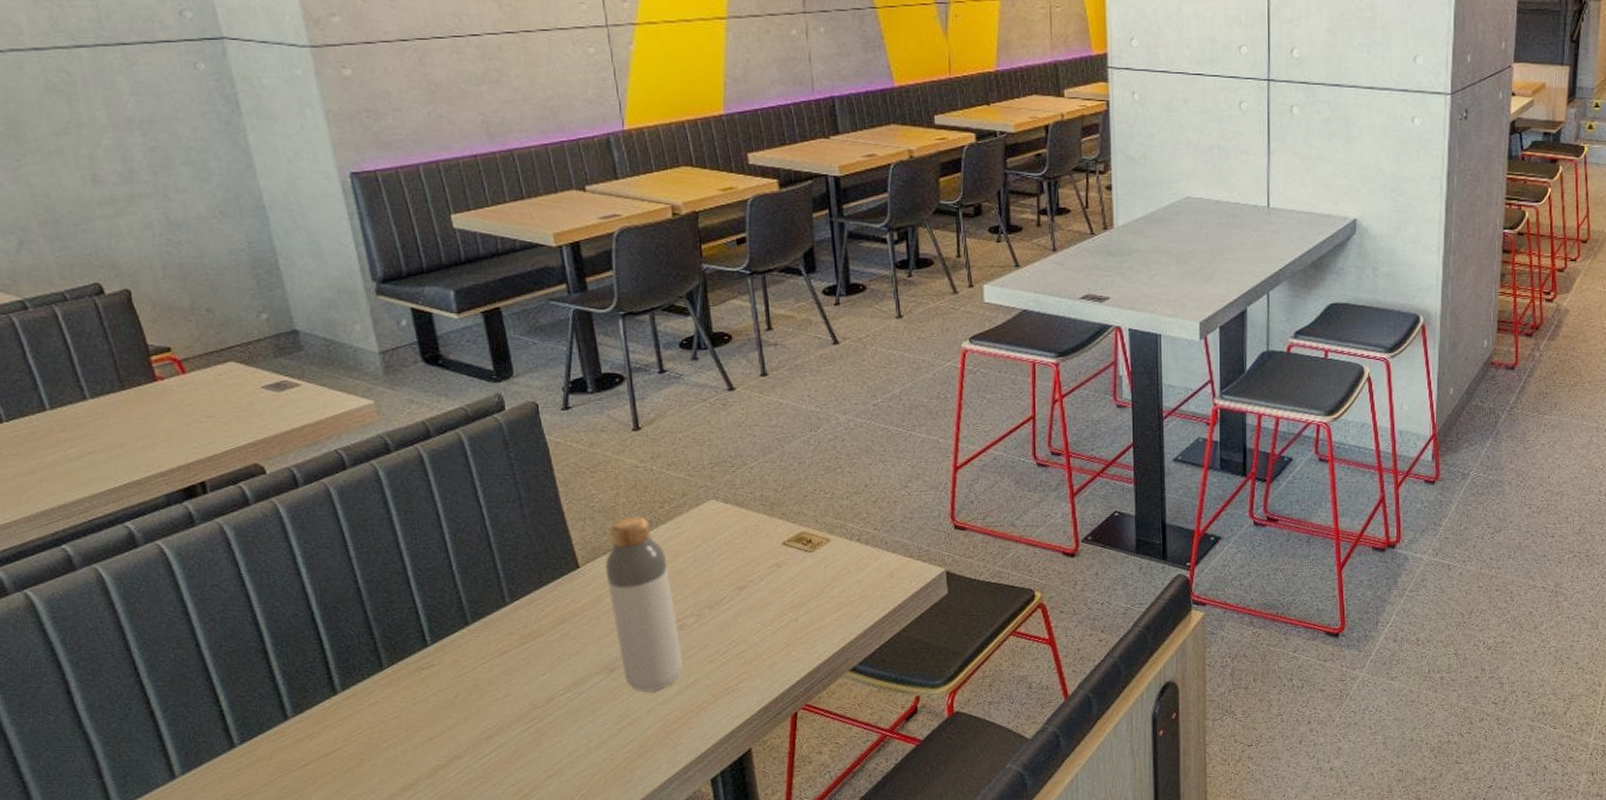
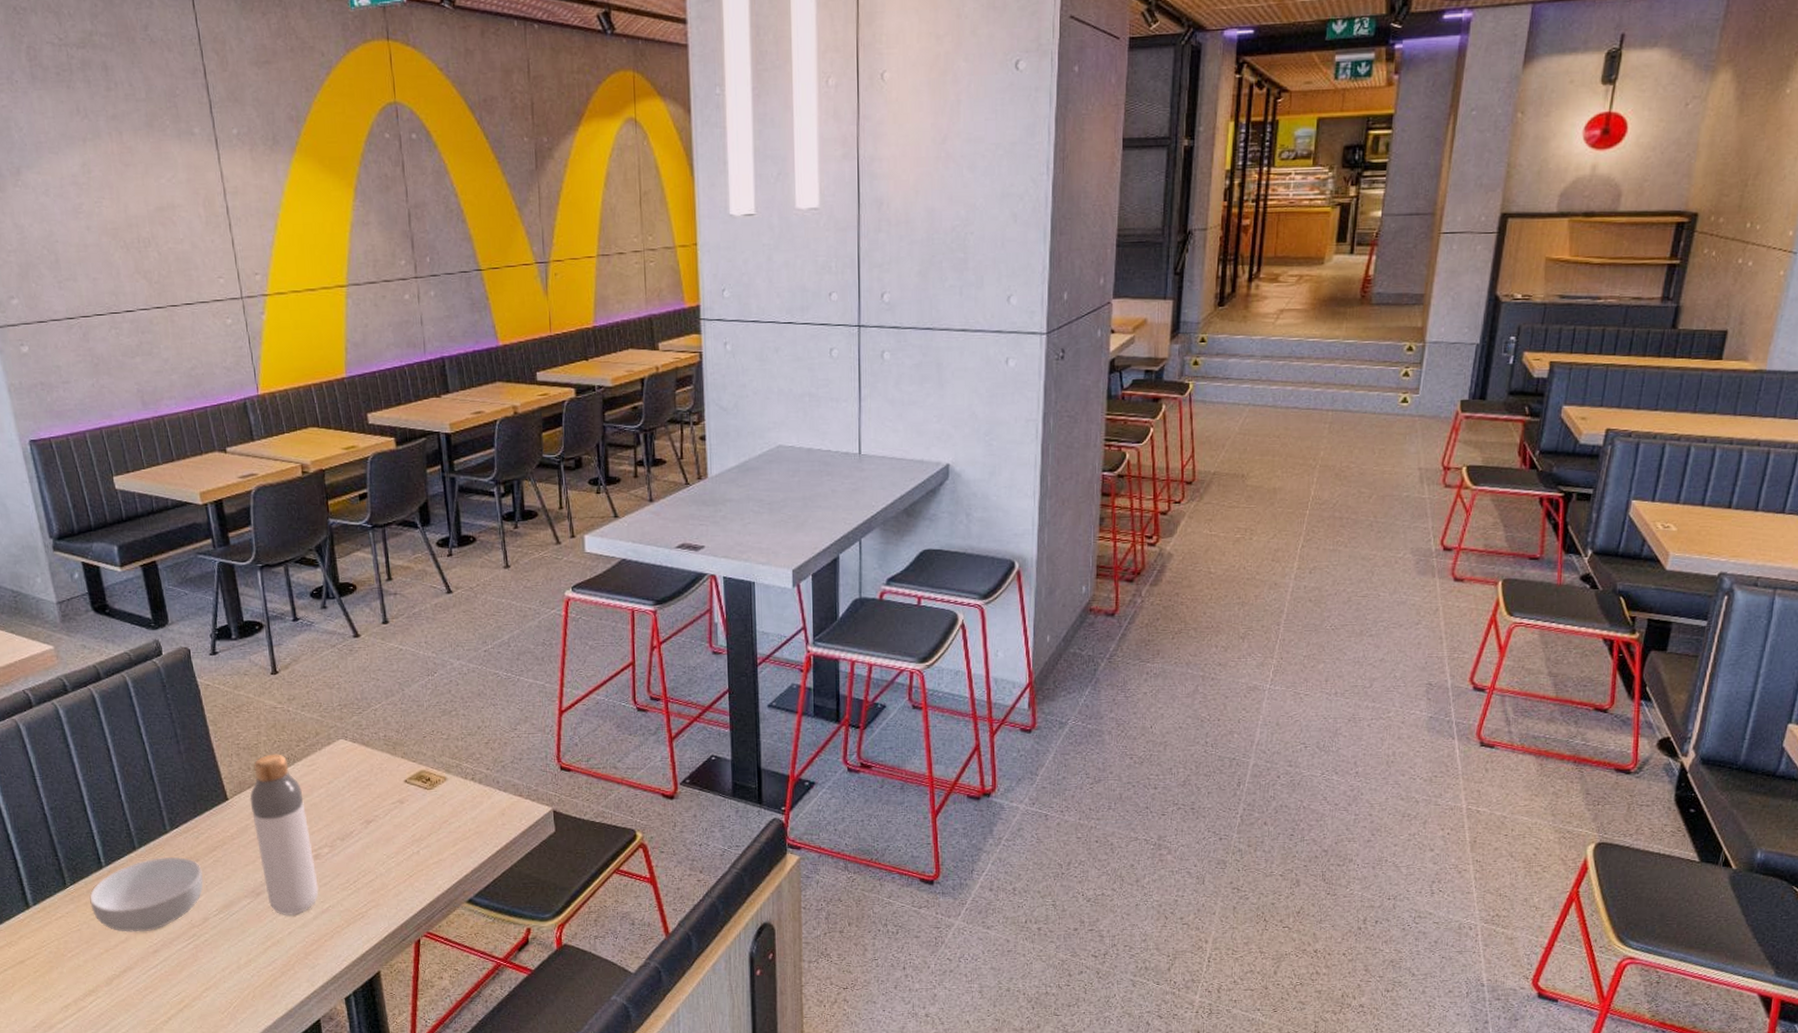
cereal bowl: none [411,632,550,717] -> present [90,856,204,932]

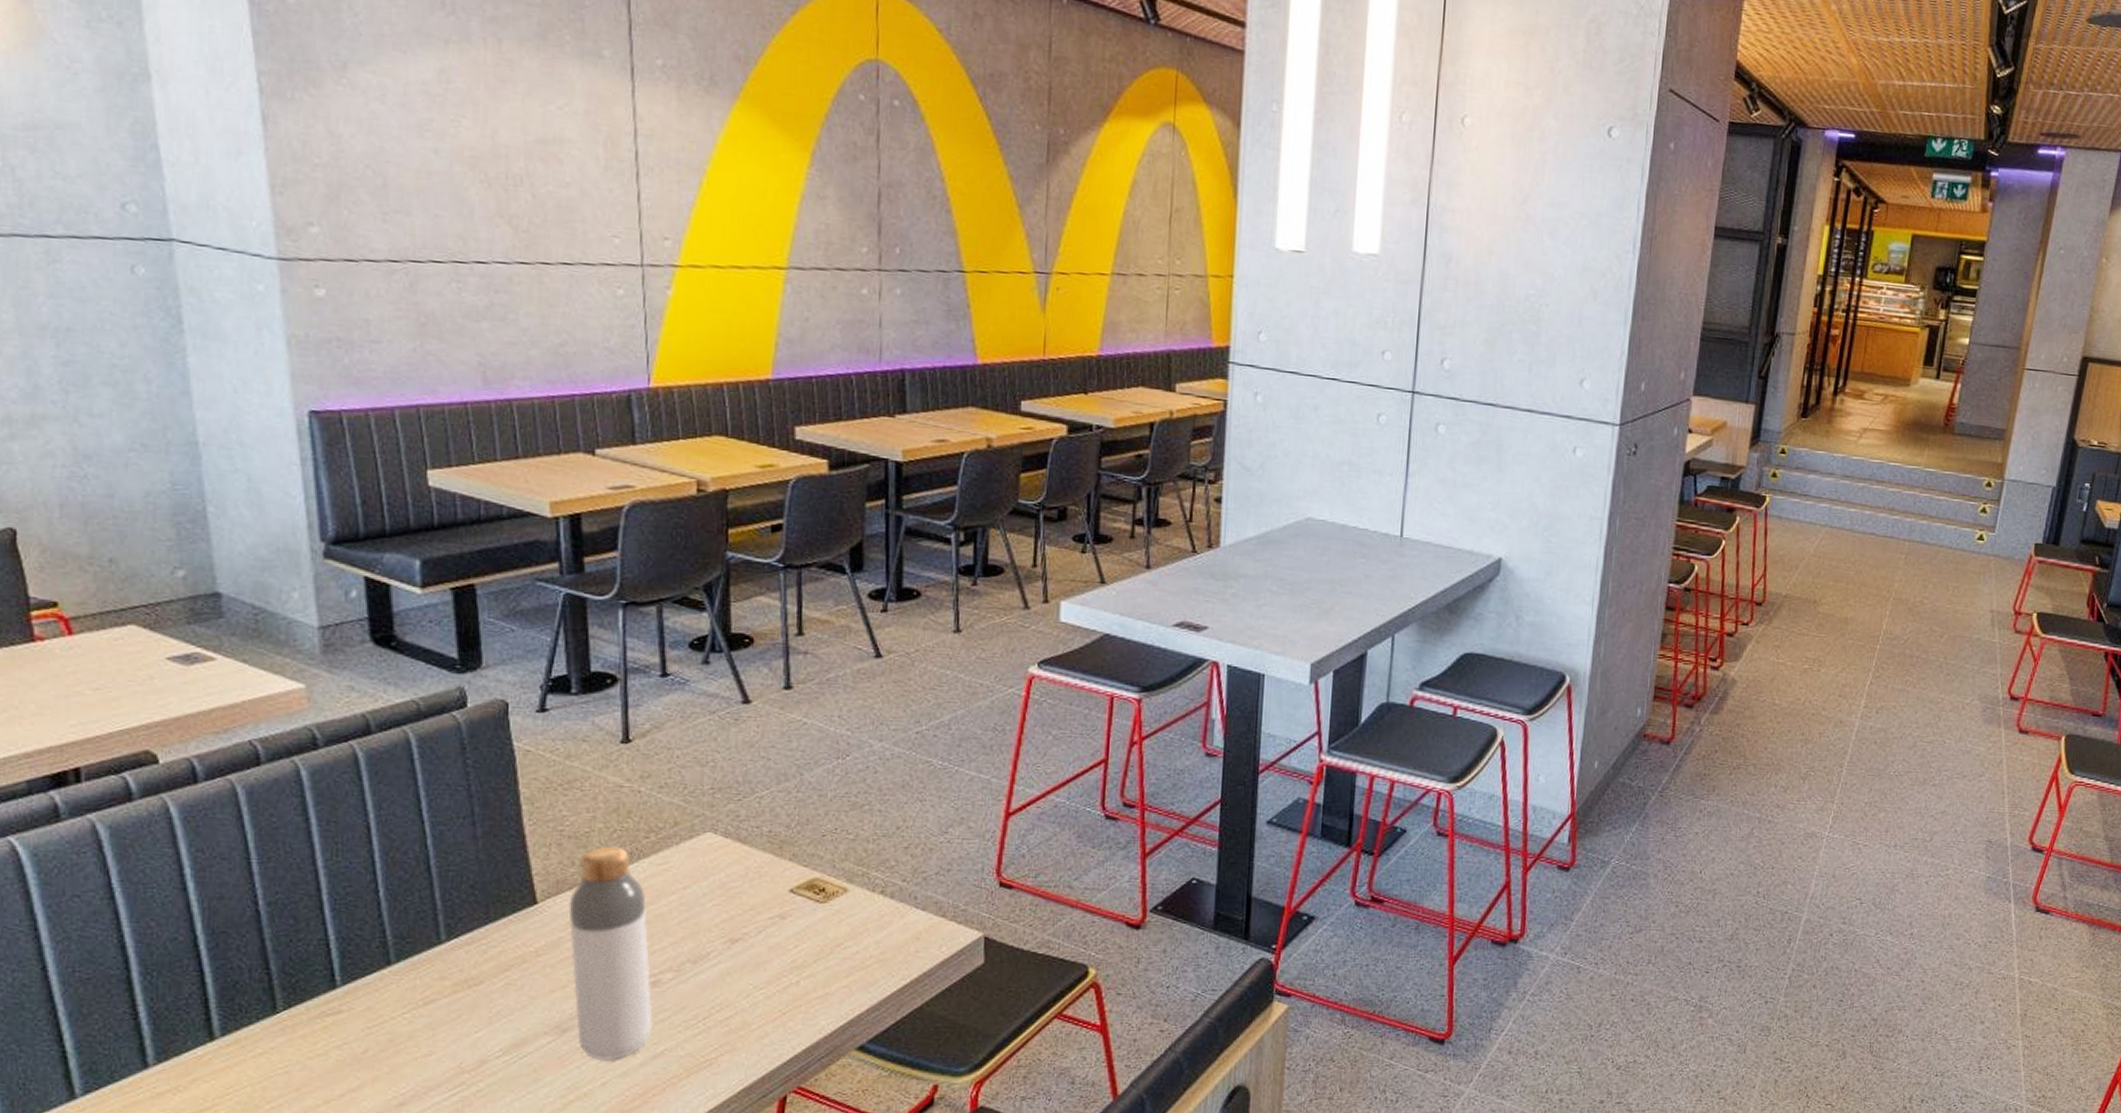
cereal bowl: present [90,856,204,932] -> none [310,975,488,1078]

